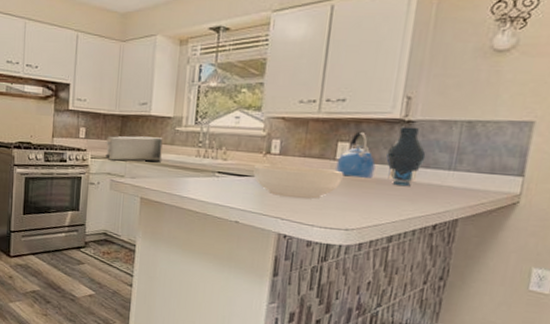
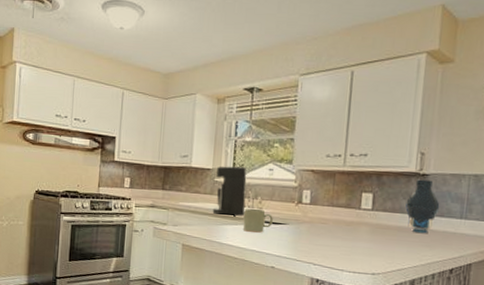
toaster: present [105,136,163,163] -> none [149,185,203,211]
coffee maker: none [173,114,210,168] -> present [212,166,247,216]
mug: none [205,159,239,186] -> present [242,208,273,233]
bowl: present [253,164,344,199] -> none [286,213,369,245]
kettle: present [336,131,375,178] -> none [361,183,396,226]

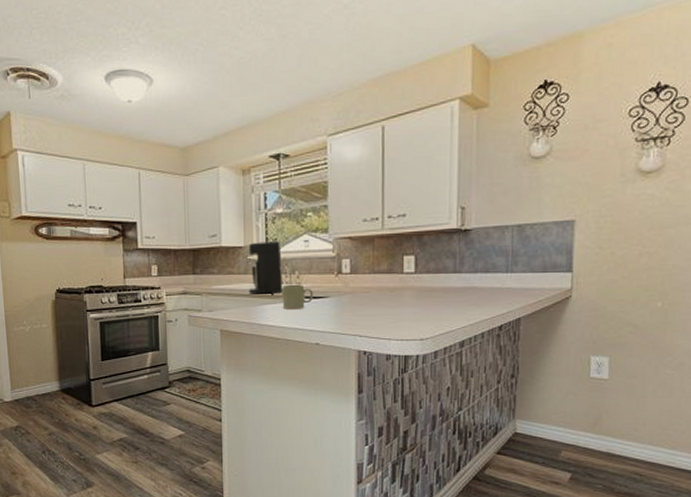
vase: present [405,179,440,234] -> none [449,235,485,293]

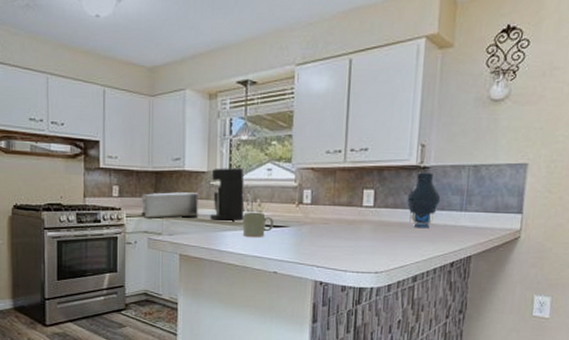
toaster: none [179,267,238,297] -> present [140,191,199,220]
vase: none [449,235,485,293] -> present [407,172,441,229]

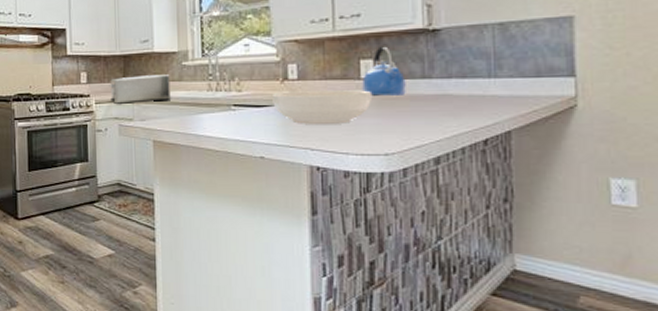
coffee maker: present [210,168,244,222] -> none [183,46,222,104]
mug: present [242,212,274,238] -> none [220,91,256,120]
bowl: none [287,214,371,245] -> present [271,90,373,124]
kettle: none [363,178,398,222] -> present [362,46,406,96]
vase: present [407,172,441,229] -> none [416,35,460,101]

